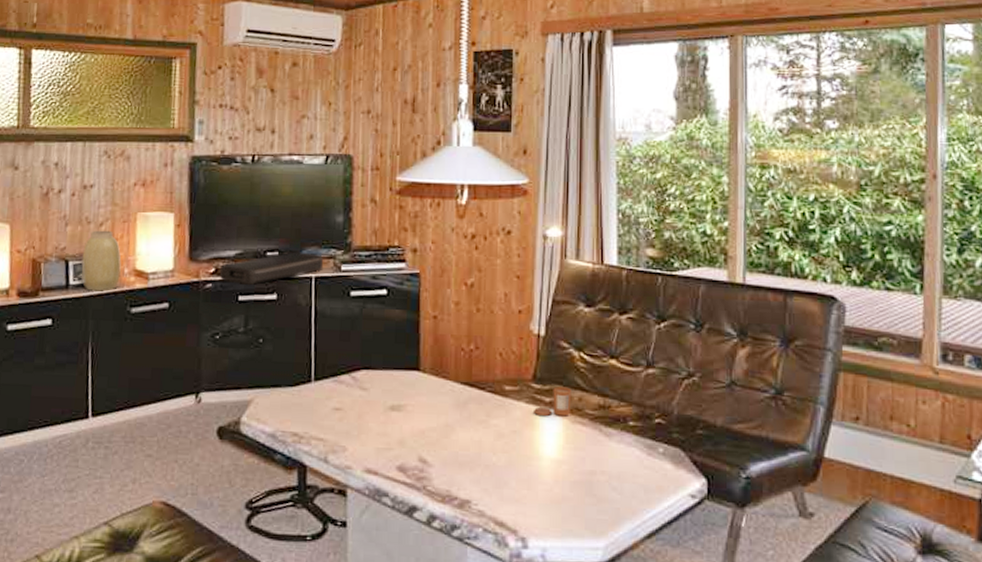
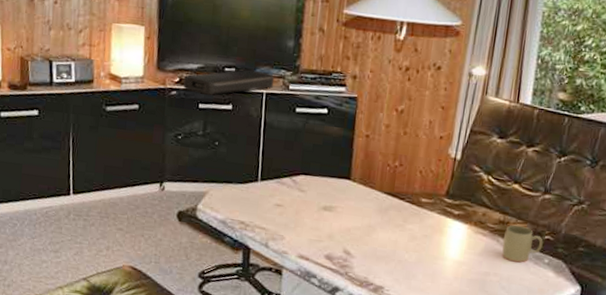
vase: present [81,230,121,292] -> none [63,36,98,91]
candle: present [534,387,572,417] -> none [444,202,478,228]
mug: none [606,408,654,455] -> present [502,224,543,263]

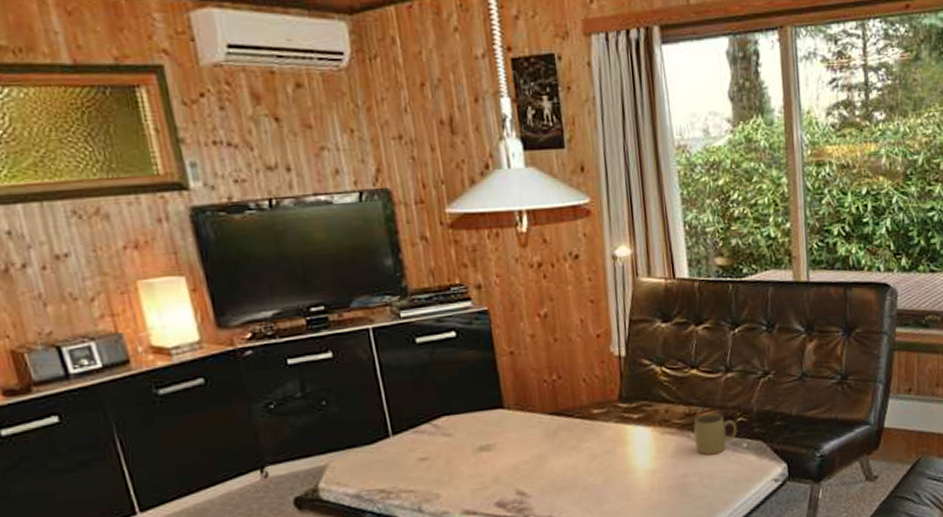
power bank: present [183,69,275,96] -> none [257,303,380,348]

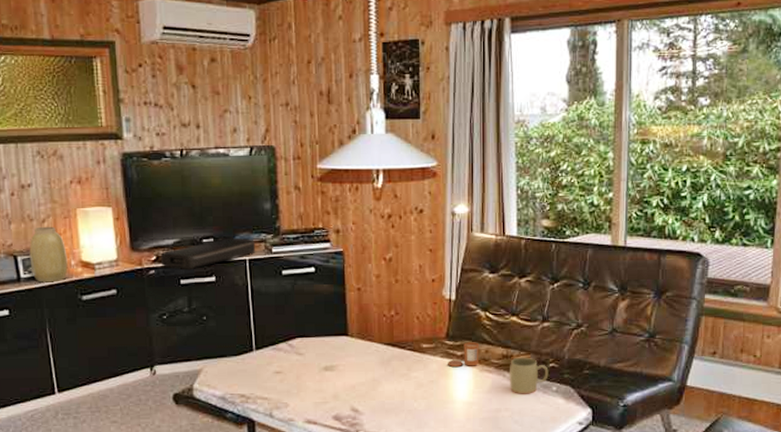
vase: none [75,305,135,378] -> present [29,226,68,283]
power bank: none [257,303,380,348] -> present [160,237,256,271]
candle: none [624,402,659,433] -> present [448,342,479,368]

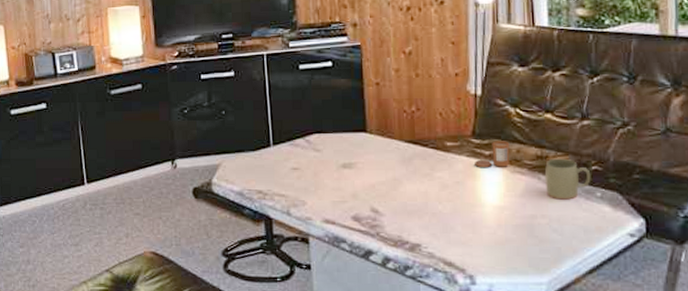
vase: present [29,226,68,283] -> none [65,25,99,78]
power bank: present [160,237,256,271] -> none [182,33,273,66]

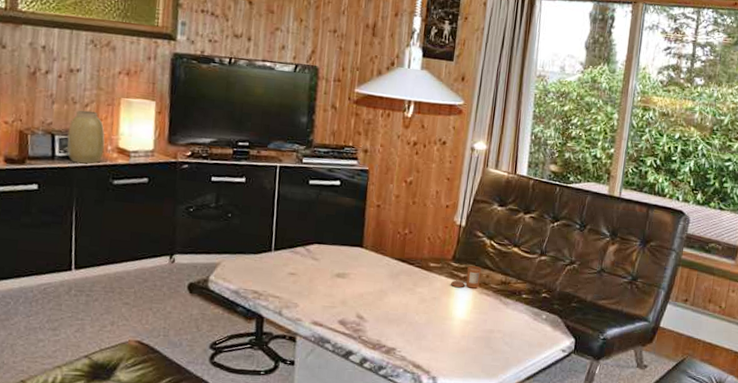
vase: none [65,25,99,78] -> present [66,110,105,165]
mug: present [544,158,591,200] -> none [504,284,541,319]

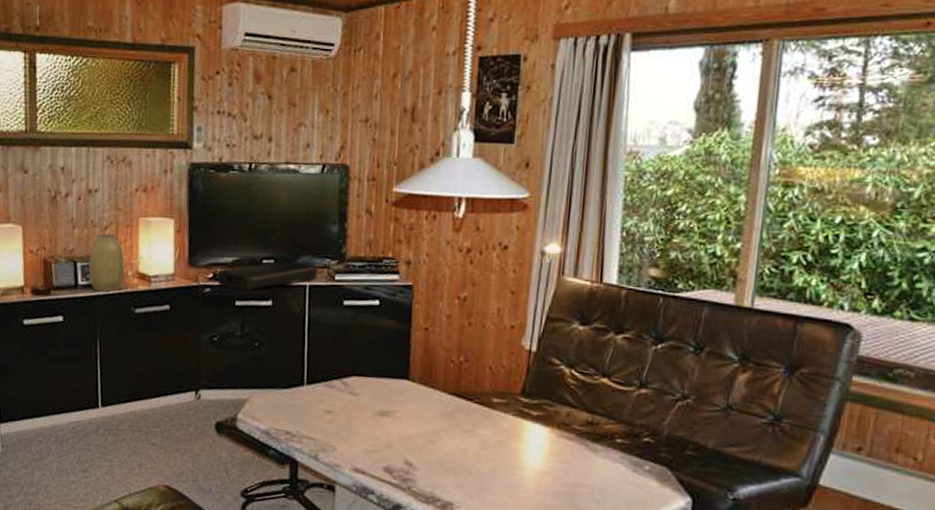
power bank: none [195,143,288,170] -> present [217,260,318,292]
candle: present [451,266,482,289] -> none [520,401,560,431]

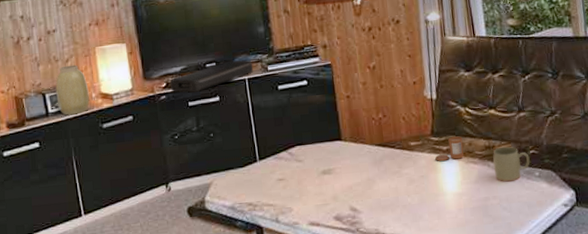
candle: none [520,401,560,431] -> present [435,136,464,162]
mug: none [592,425,642,471] -> present [492,146,530,182]

